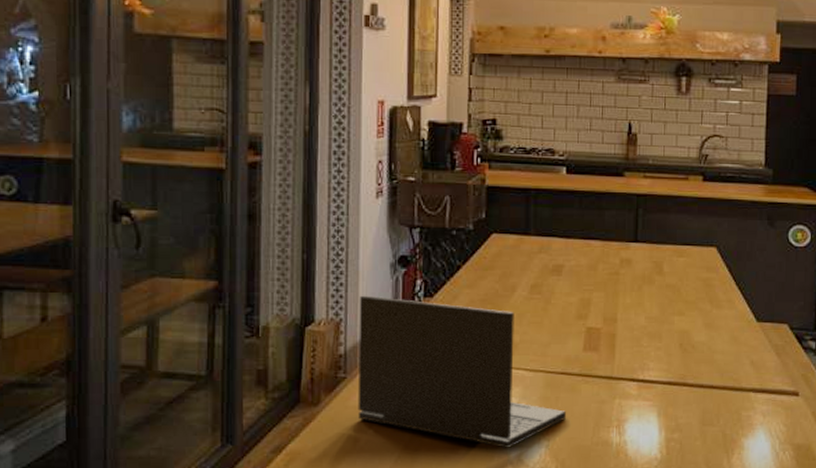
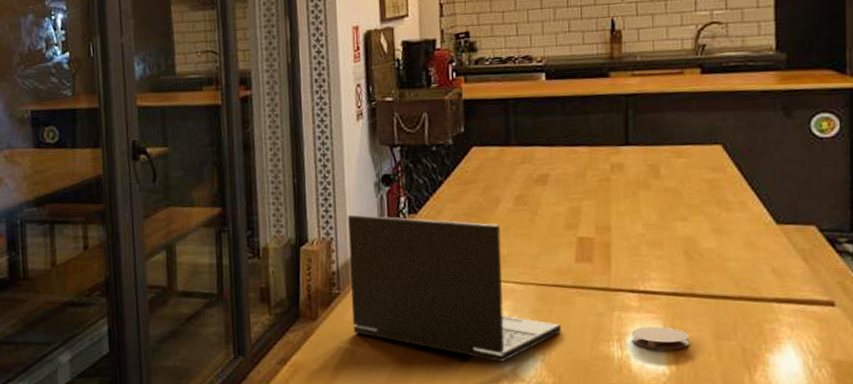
coaster: none [630,414,680,435] -> present [632,327,690,350]

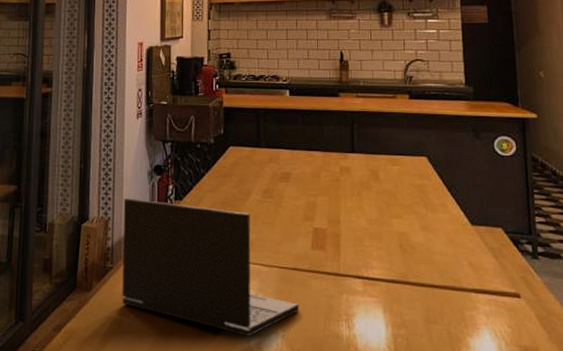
coaster: present [632,327,690,350] -> none [357,310,406,331]

